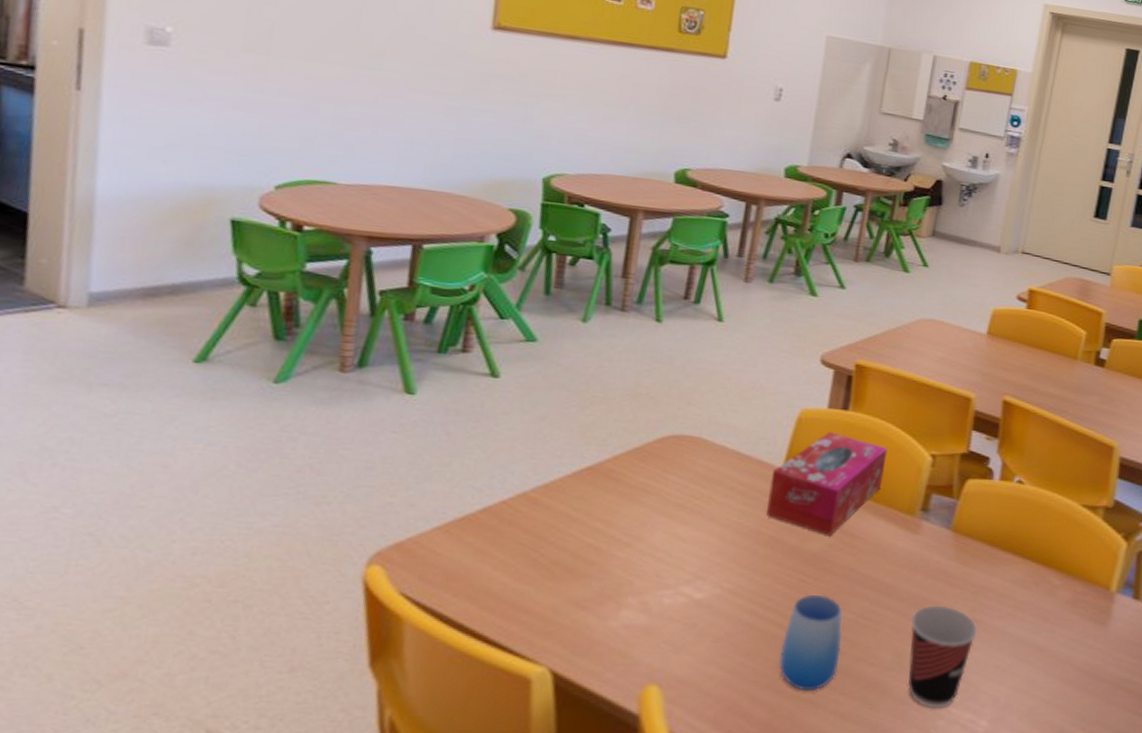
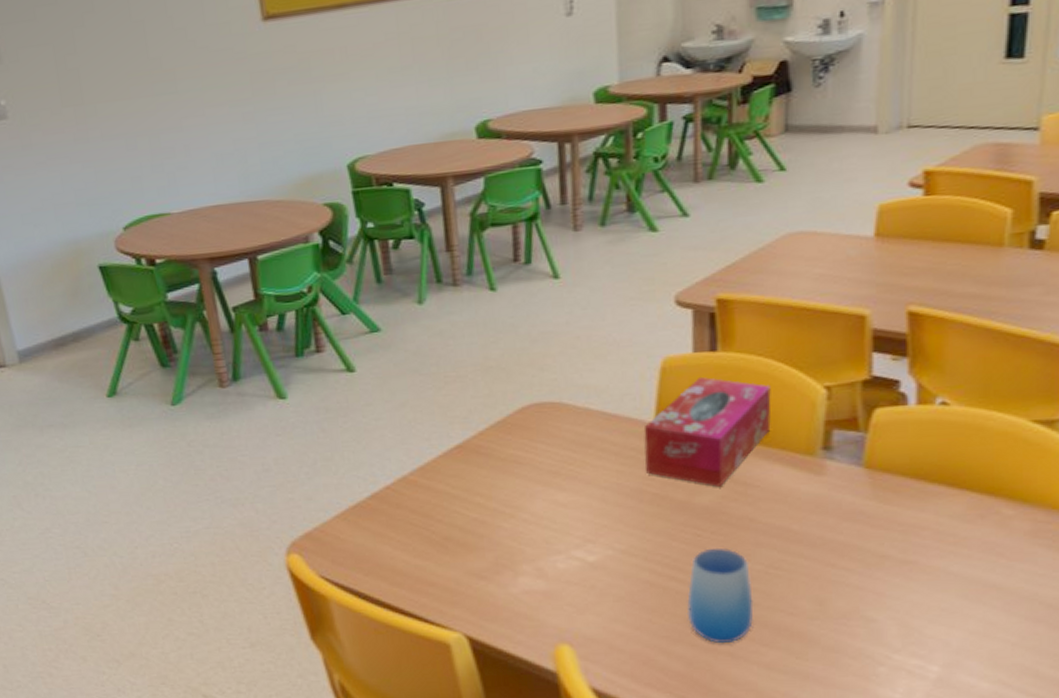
cup: present [907,605,978,709] -> none [828,548,913,656]

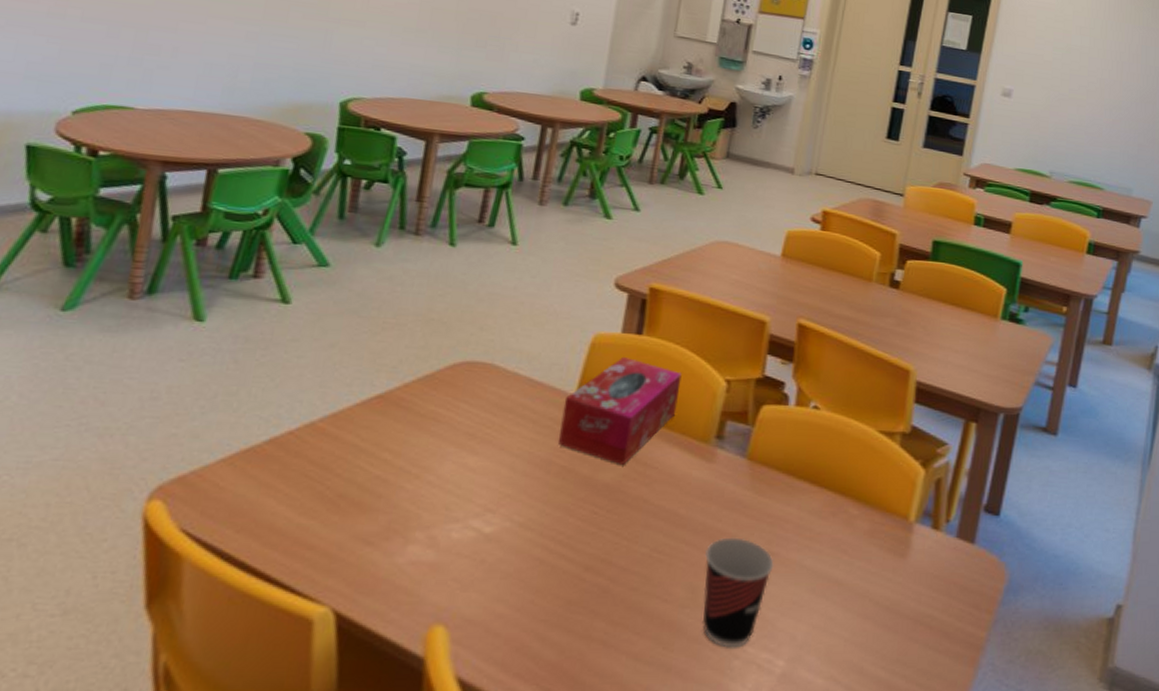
cup: present [686,547,754,644] -> none [569,527,637,631]
cup: none [828,548,913,656] -> present [702,537,774,648]

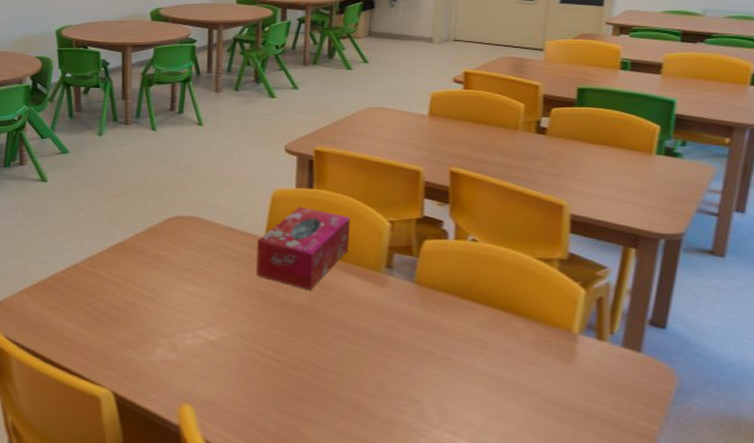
cup: present [702,537,774,648] -> none [386,345,448,429]

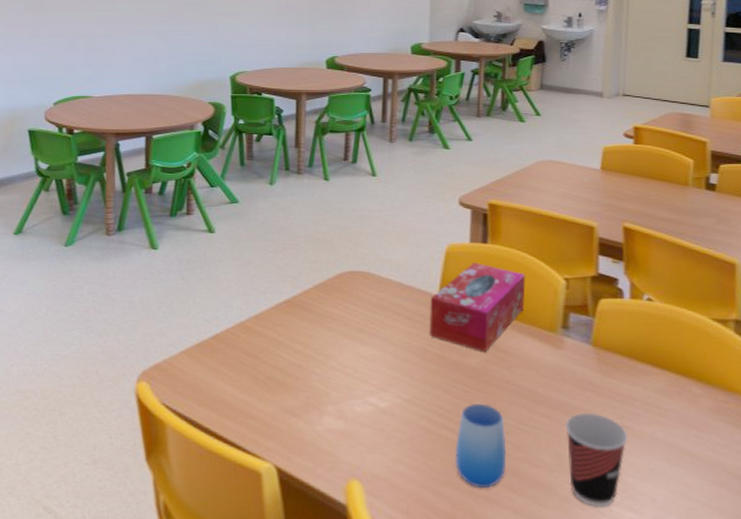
cup: none [280,336,331,412] -> present [454,403,507,489]
cup: none [386,345,448,429] -> present [564,412,628,507]

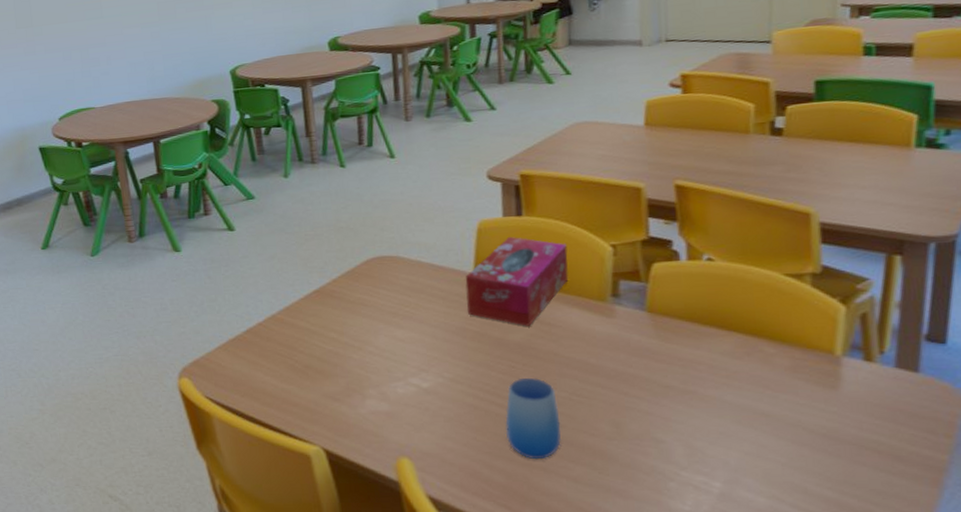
cup: present [564,412,628,507] -> none [621,380,693,472]

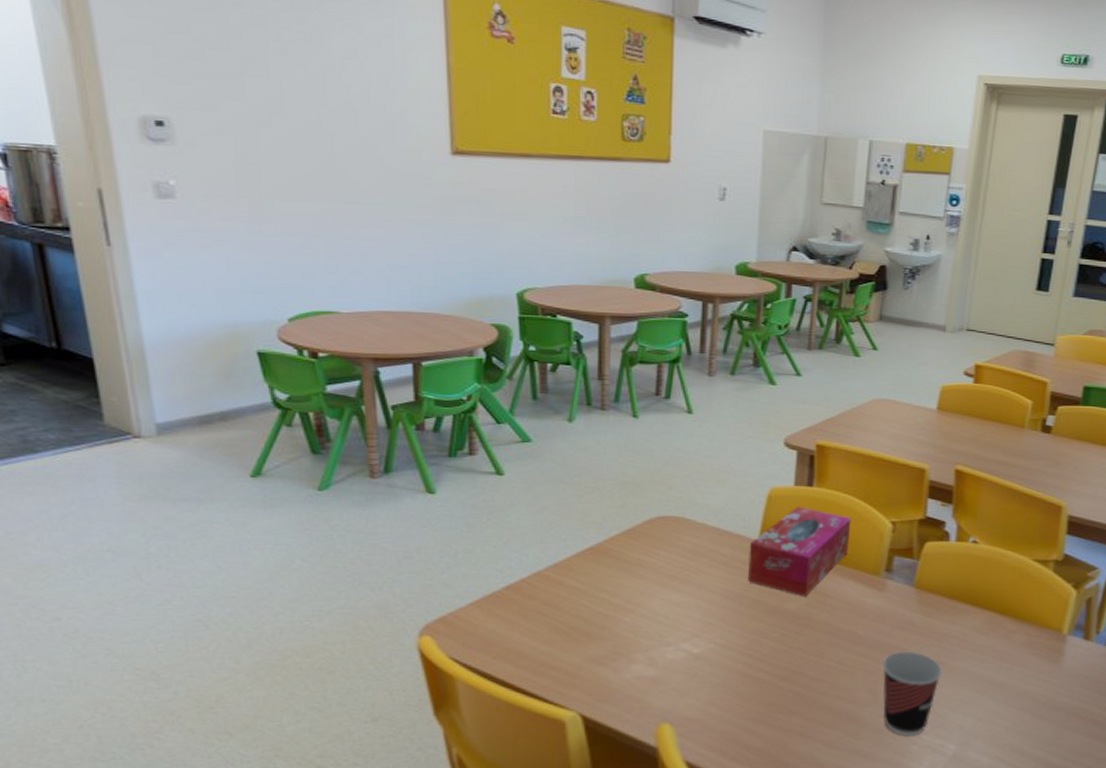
cup: present [505,377,561,460] -> none [769,646,823,725]
cup: none [621,380,693,472] -> present [881,651,943,736]

